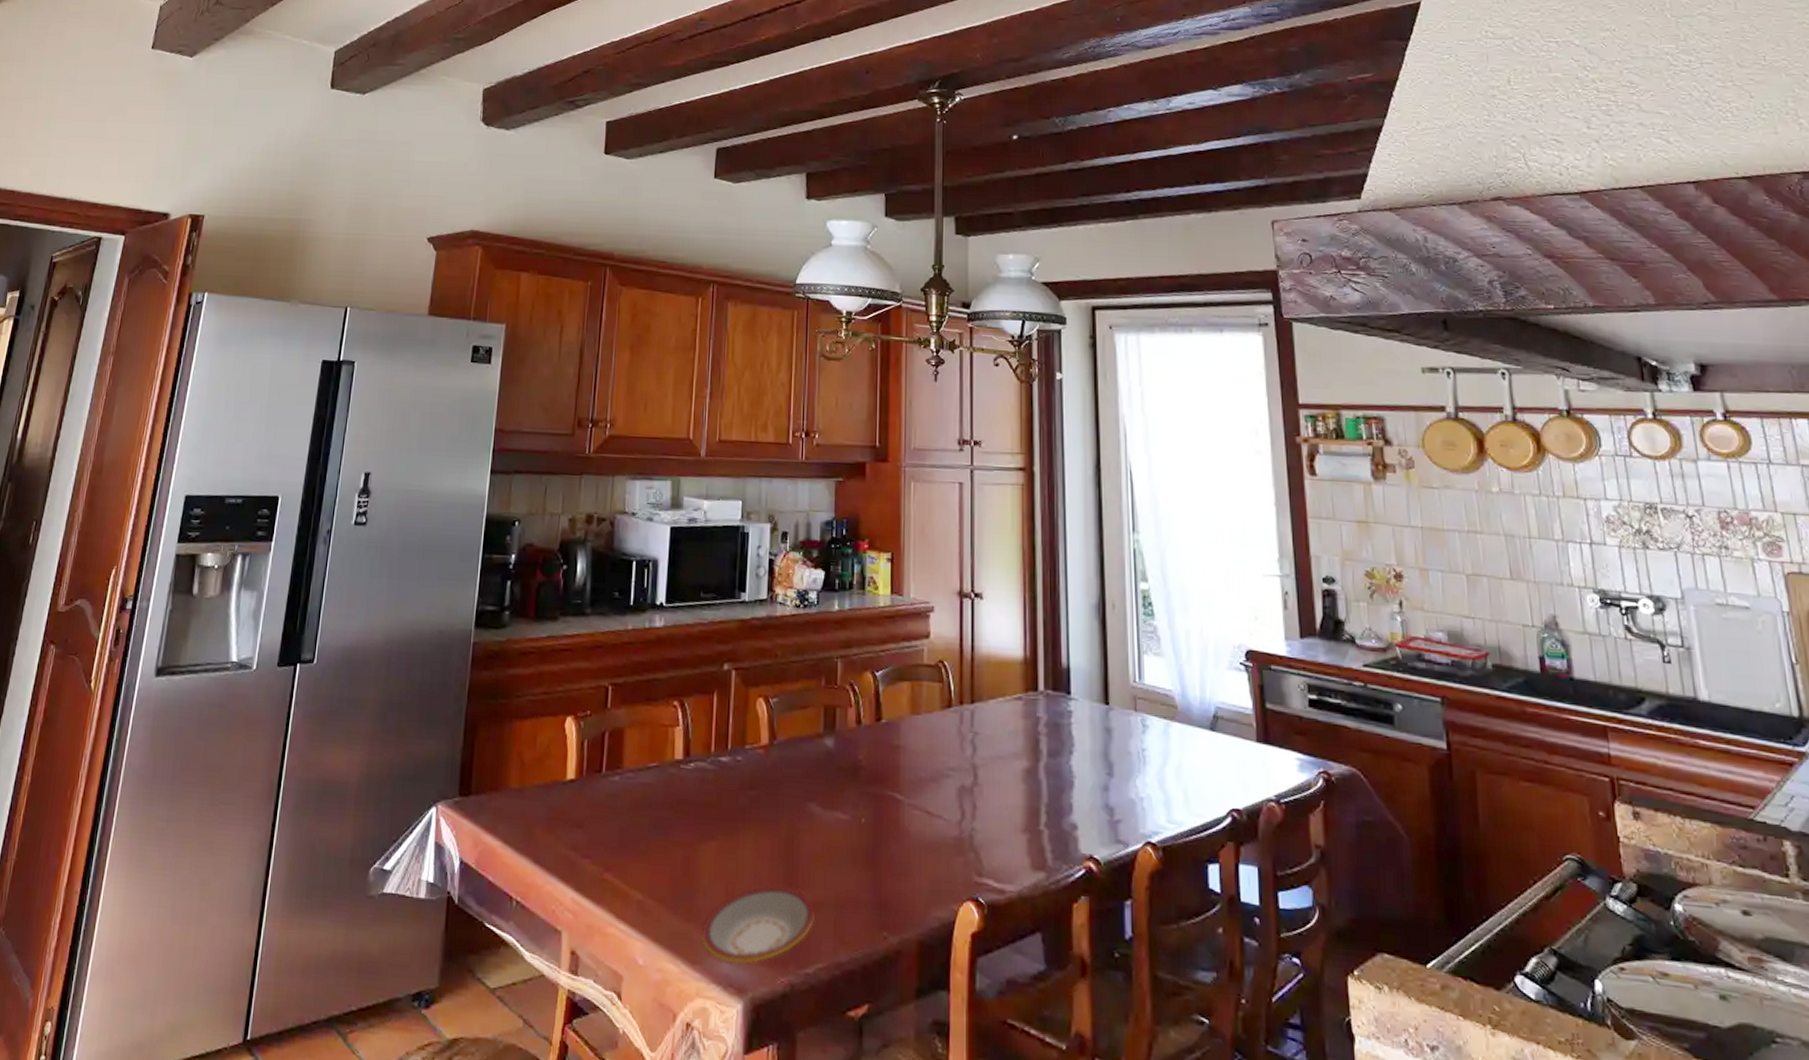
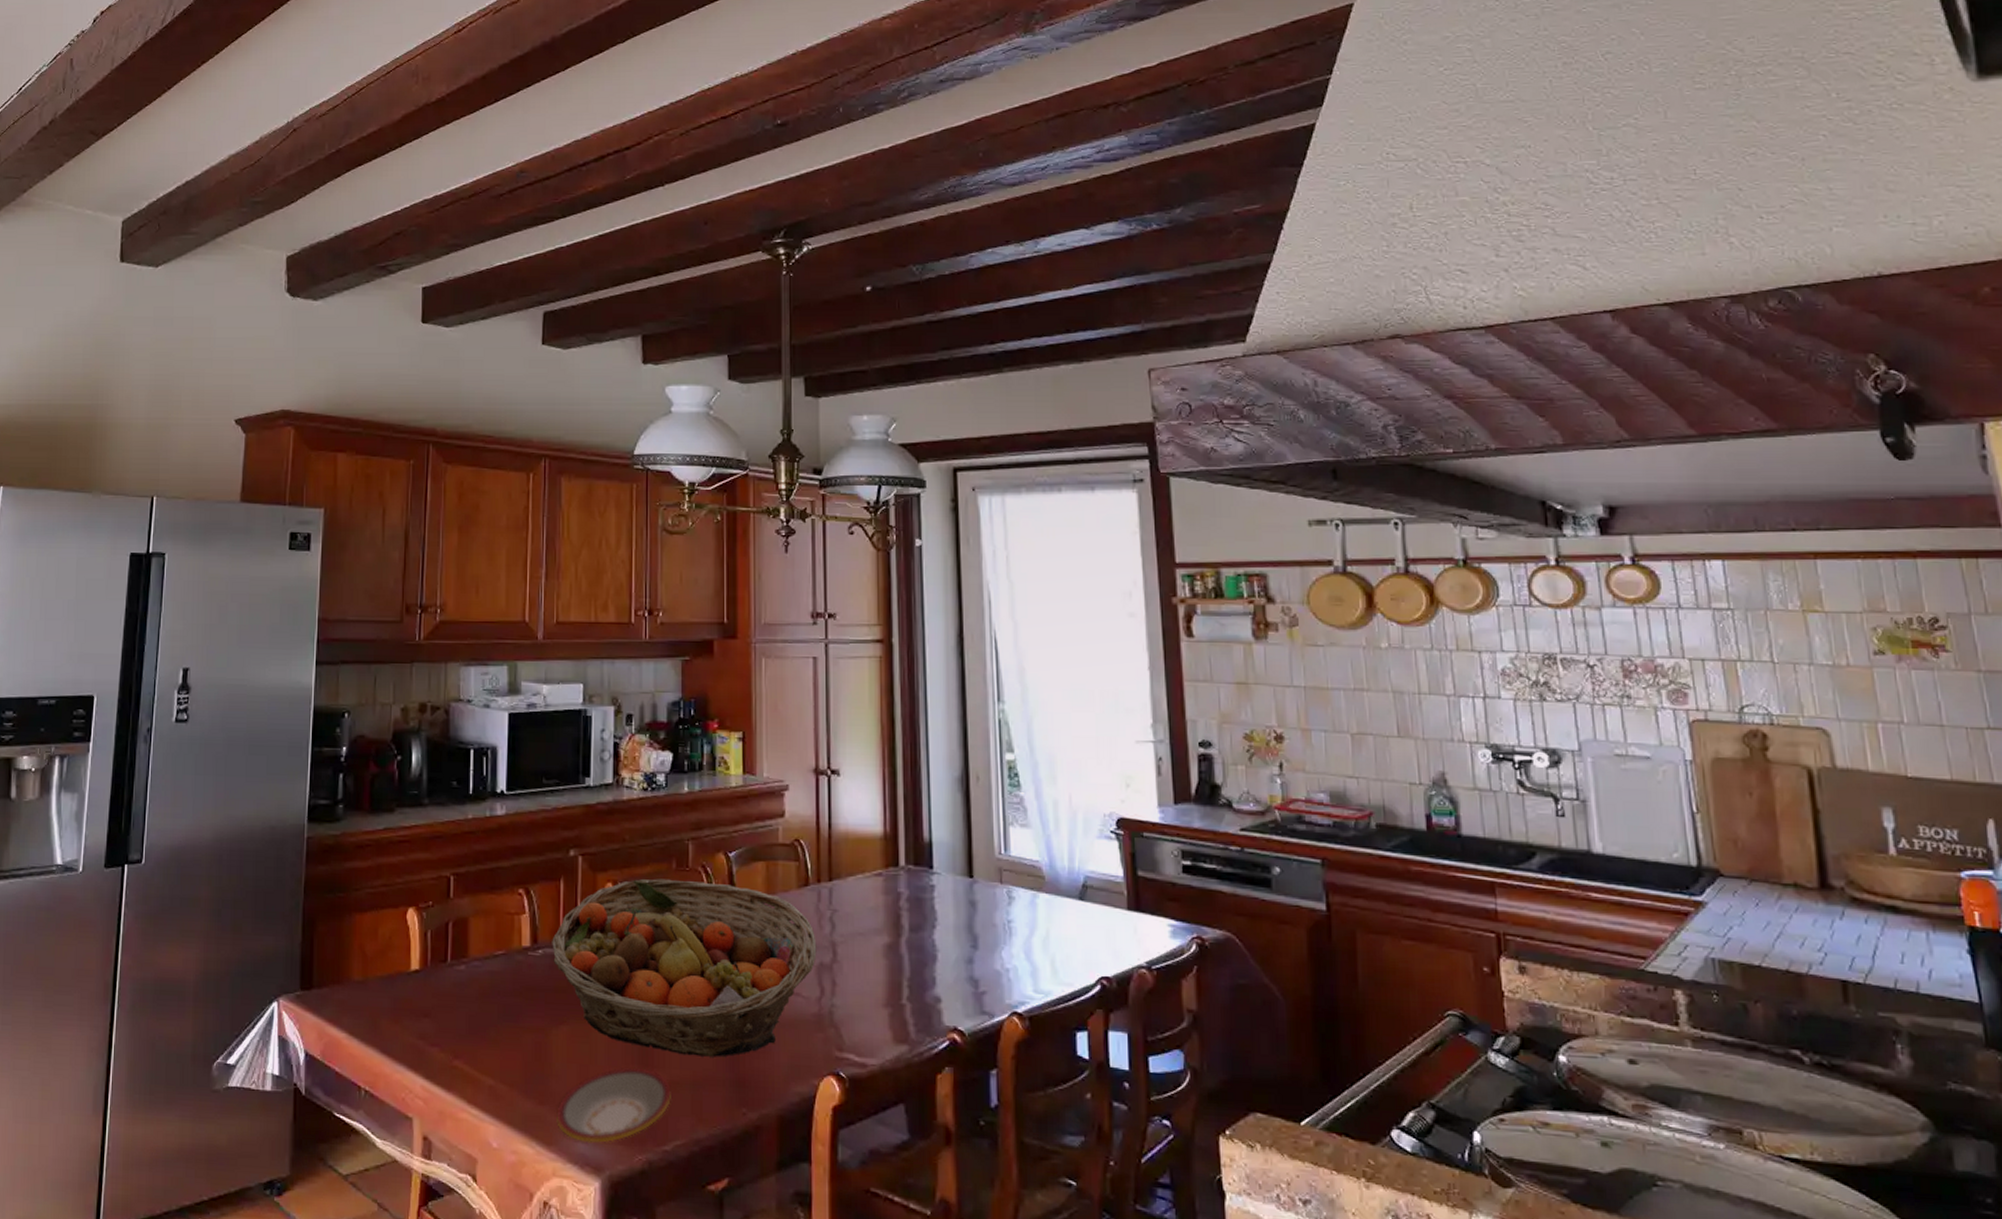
fruit basket: none [703,695,958,879] -> present [552,879,817,1057]

